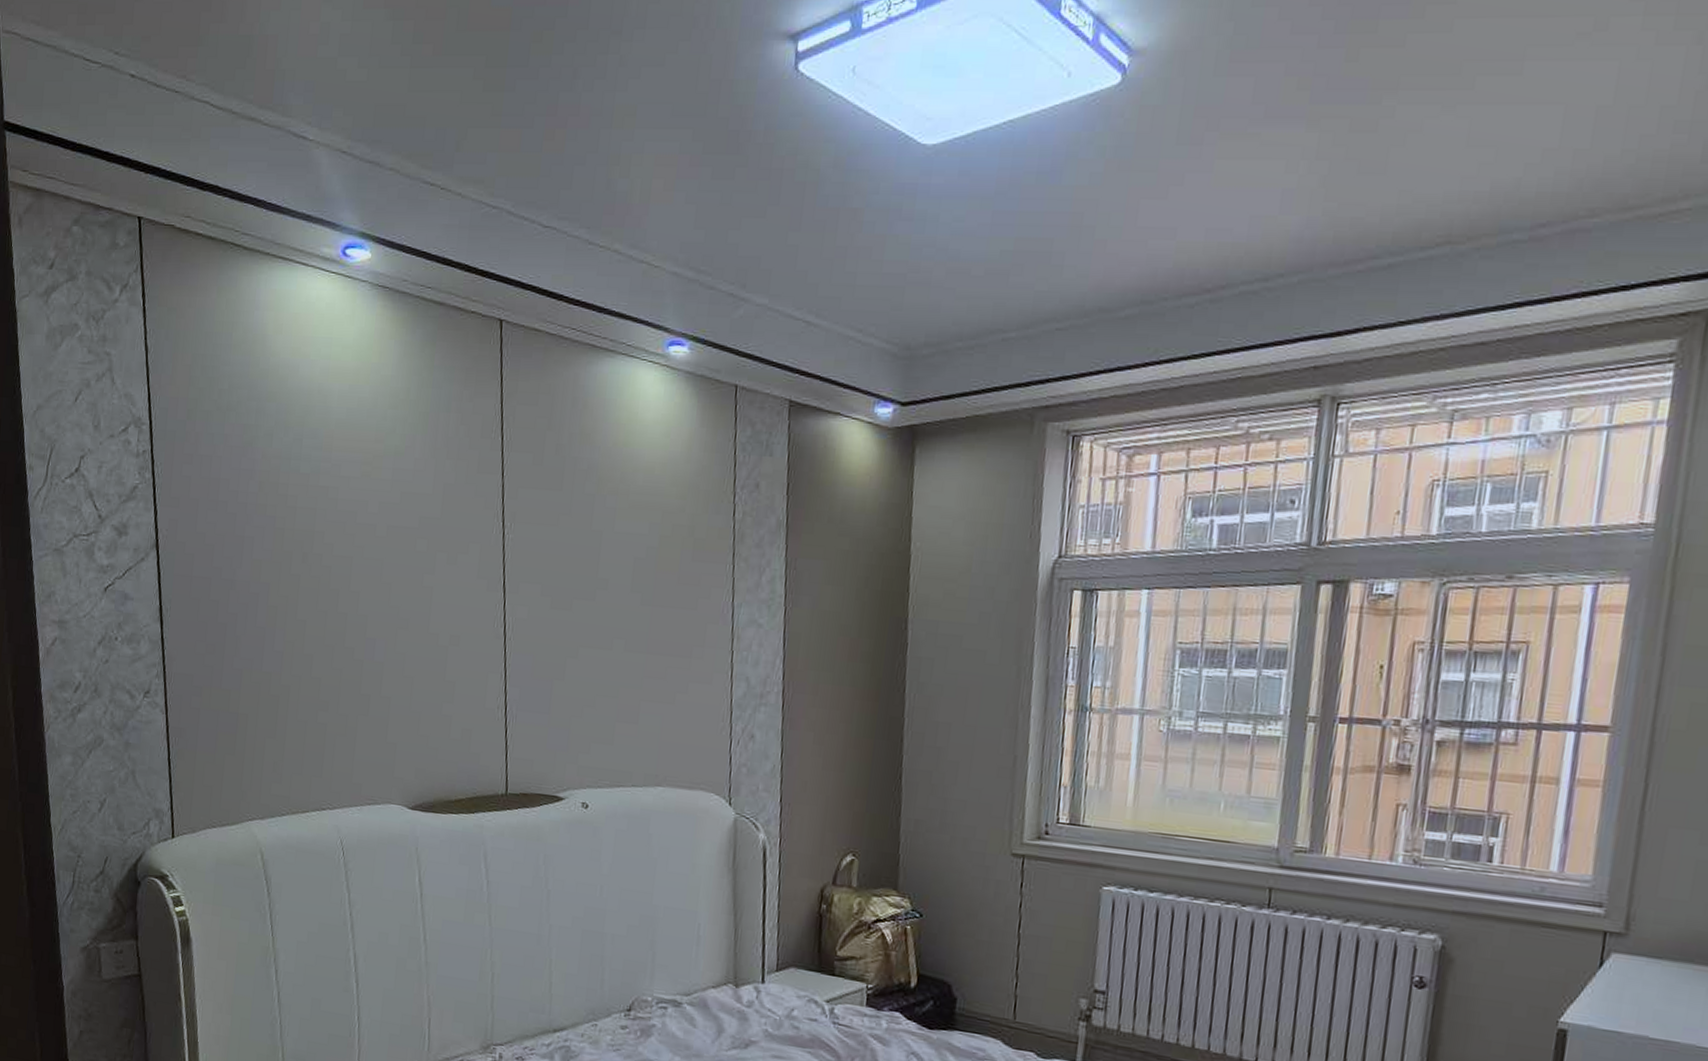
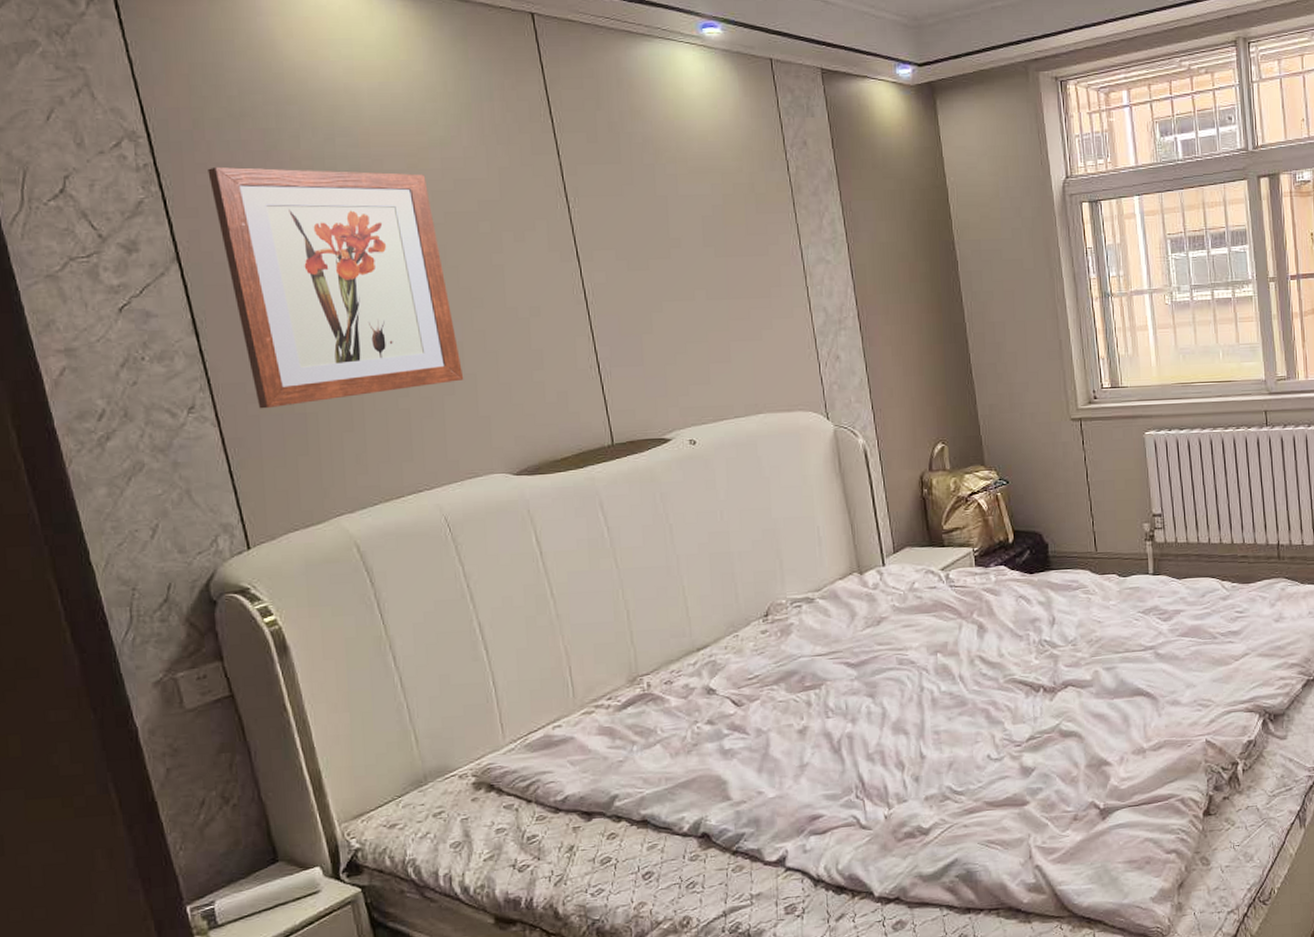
wall art: none [192,458,379,704] -> present [208,166,464,409]

